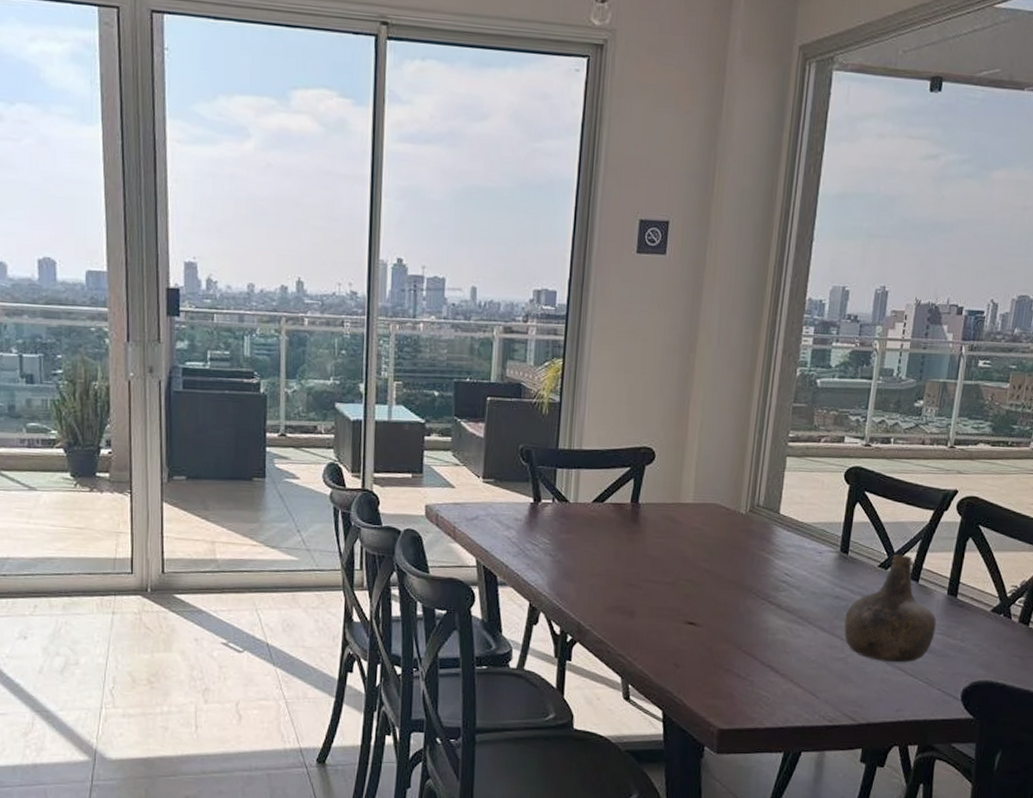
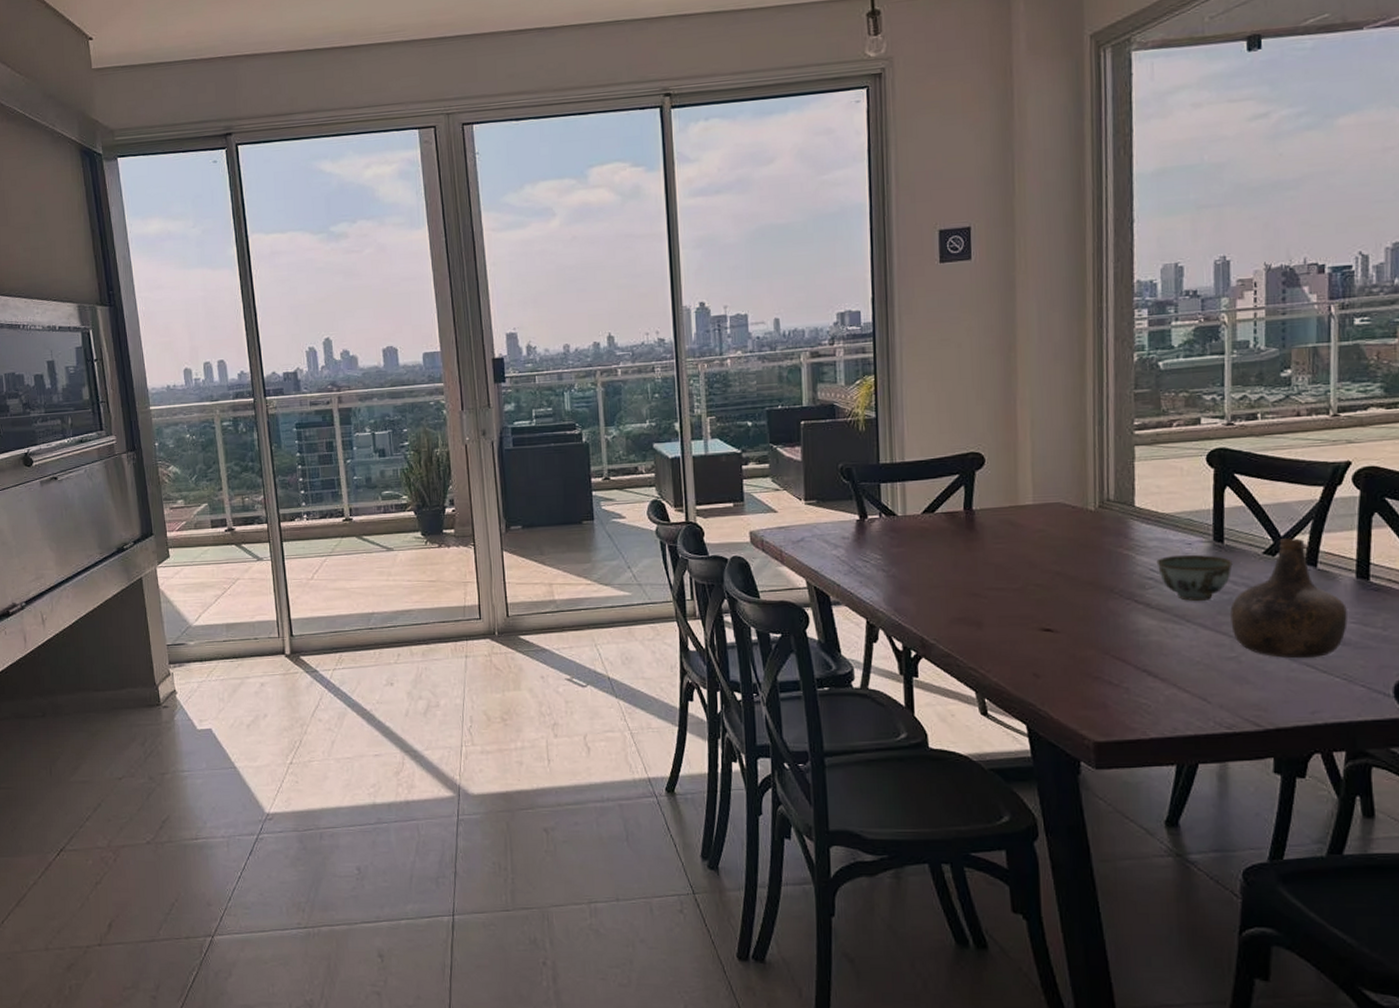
bowl: none [791,562,853,605] -> present [1156,554,1233,601]

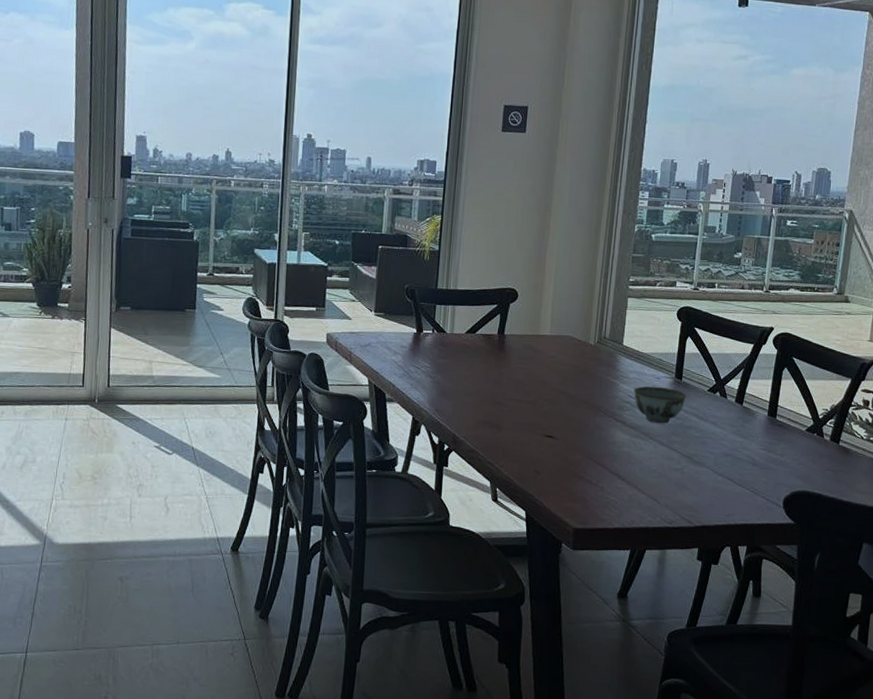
bottle: present [1230,538,1348,659] -> none [680,381,759,474]

